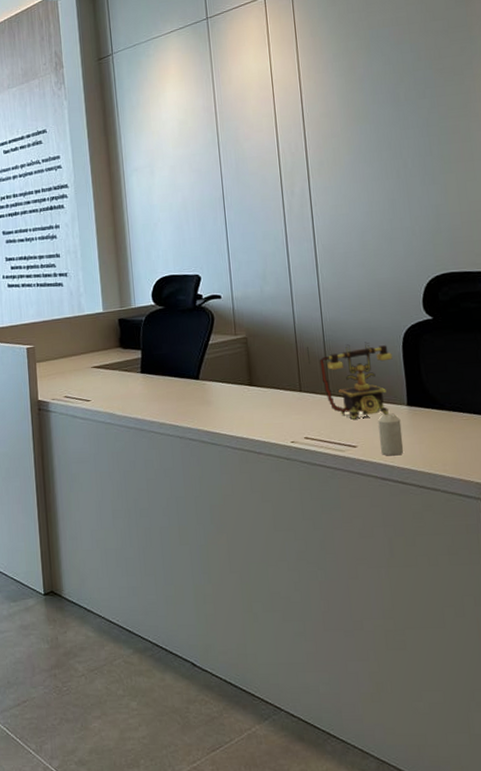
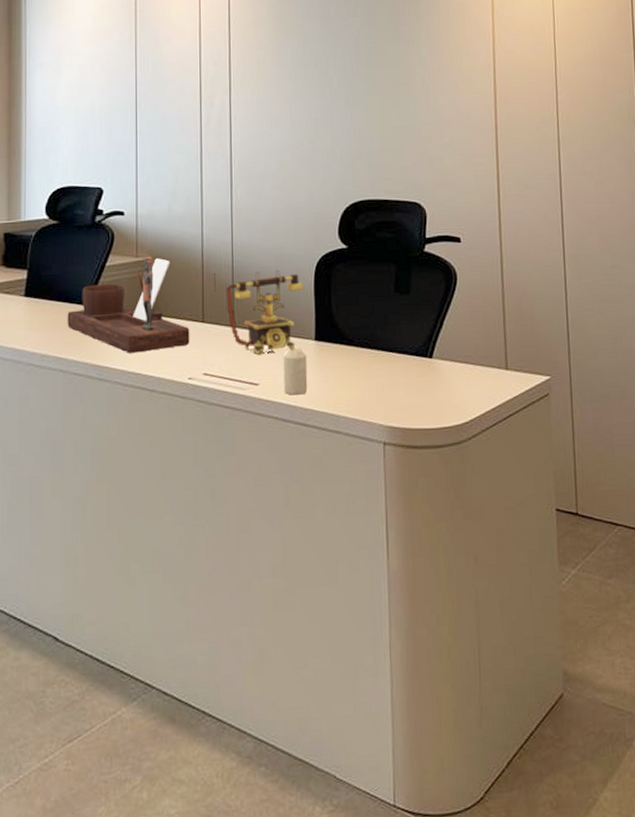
desk organizer: none [179,334,290,421] -> present [67,256,190,353]

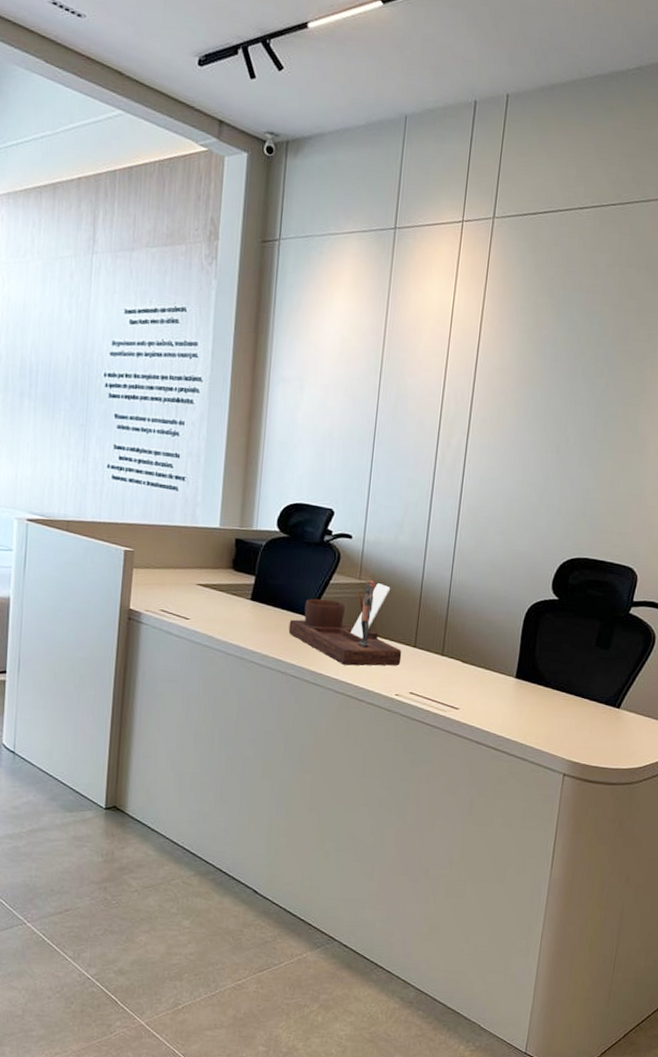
telephone: present [214,270,303,354] -> none [429,604,512,684]
candle: present [283,348,308,395] -> none [481,682,506,723]

